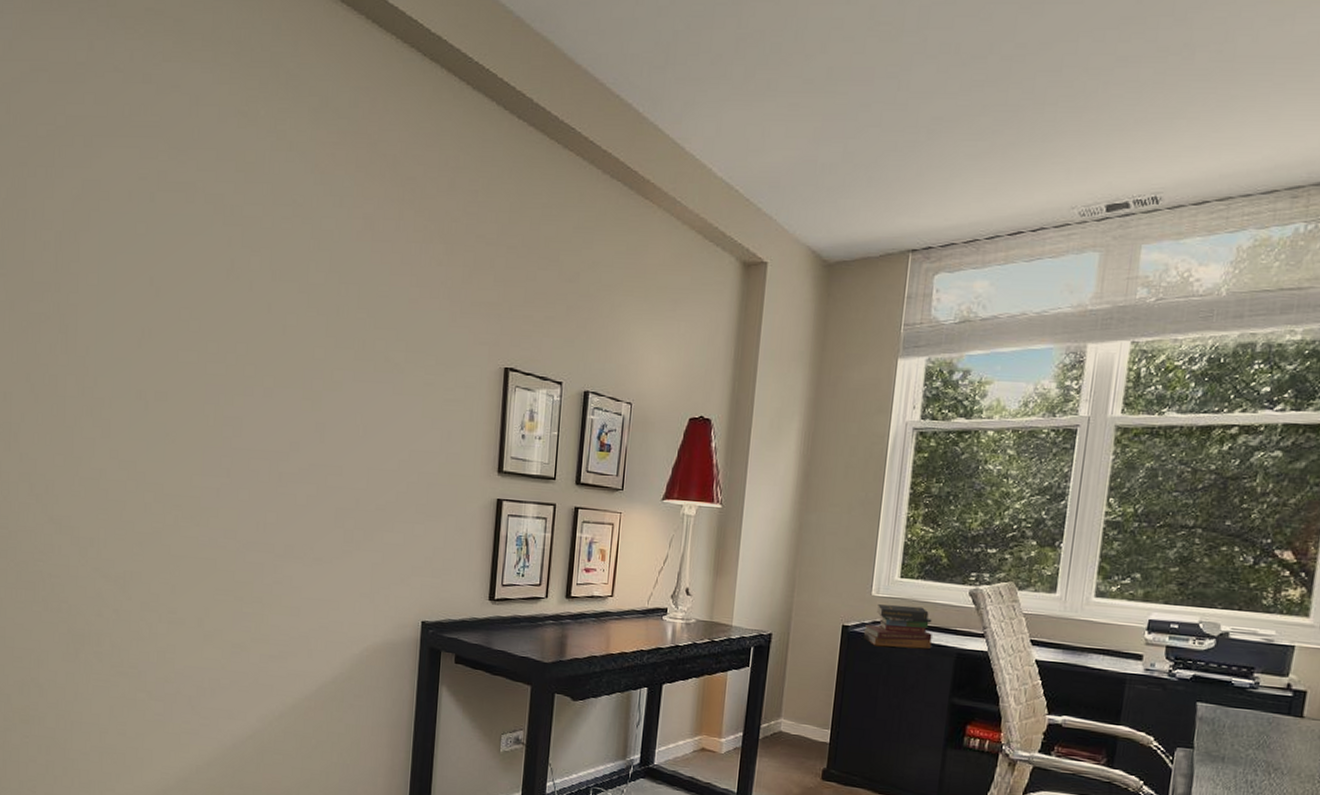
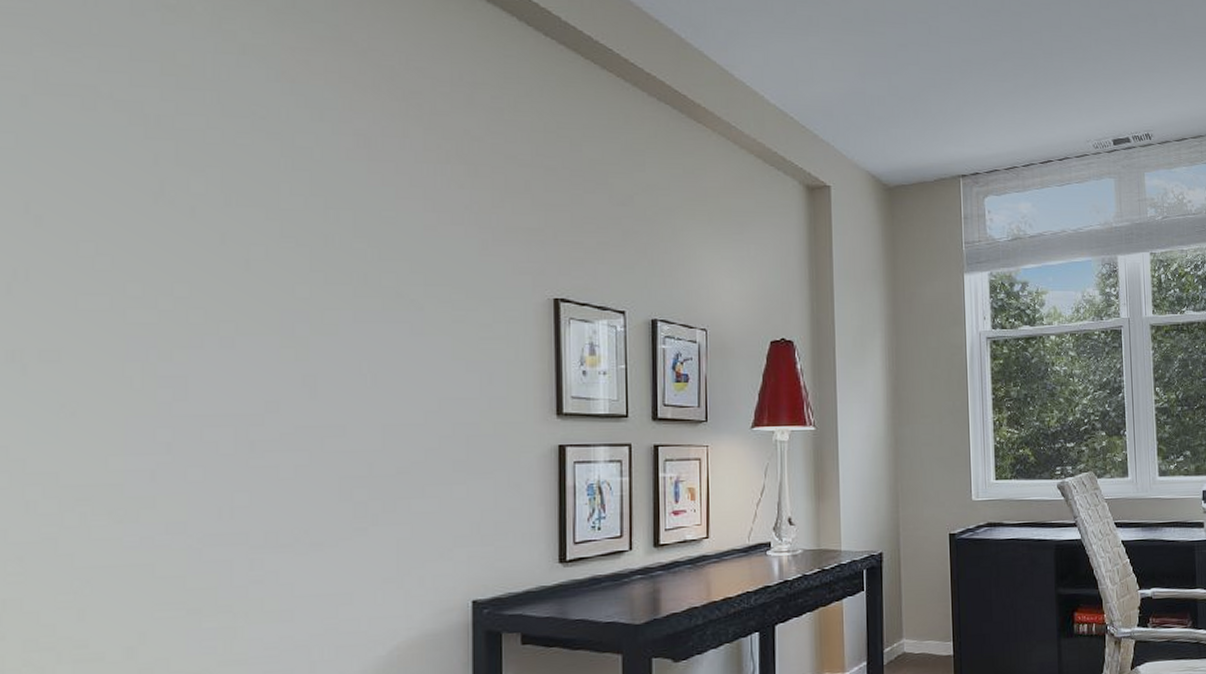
books: present [863,604,933,649] -> none [969,505,1032,550]

